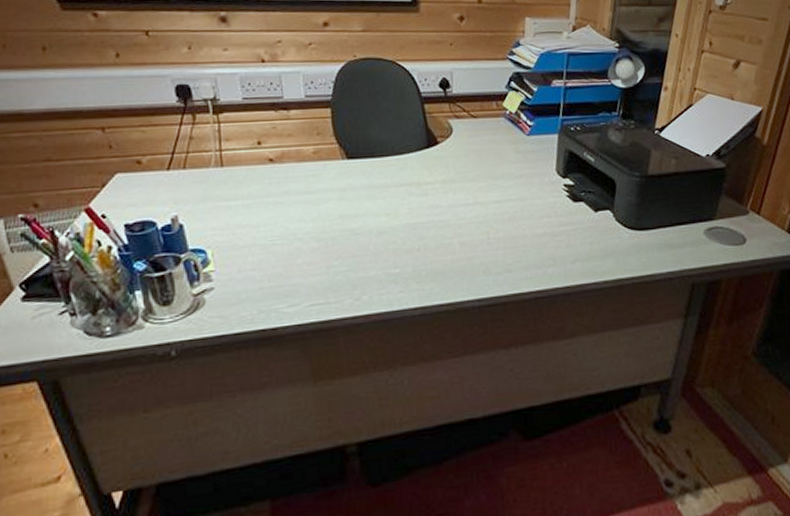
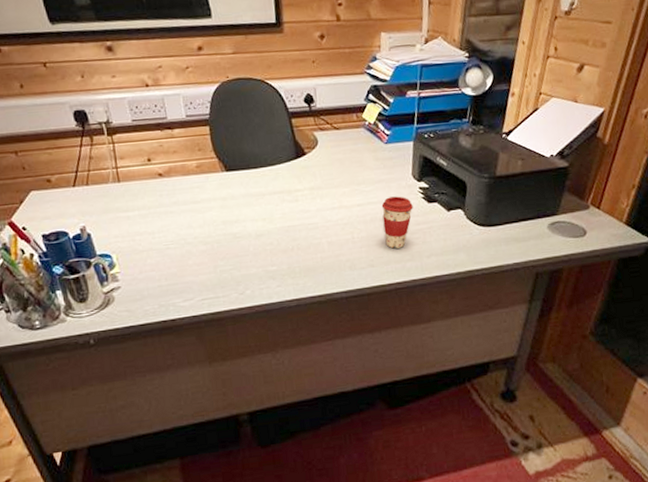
coffee cup: none [521,193,557,252] -> present [381,196,413,249]

